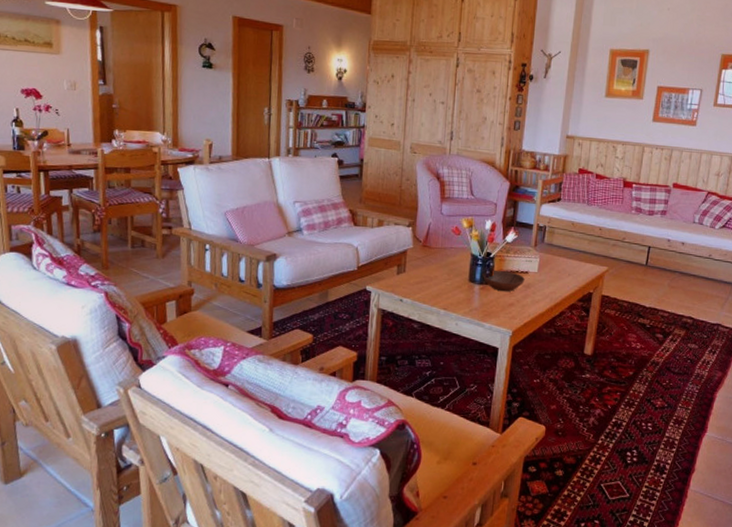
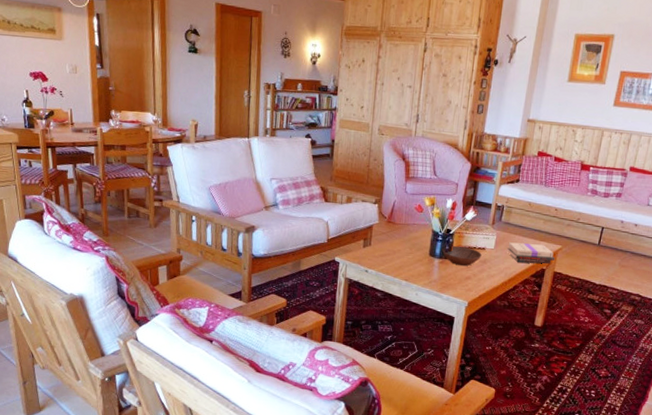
books: none [550,265,602,288] -> present [506,242,555,265]

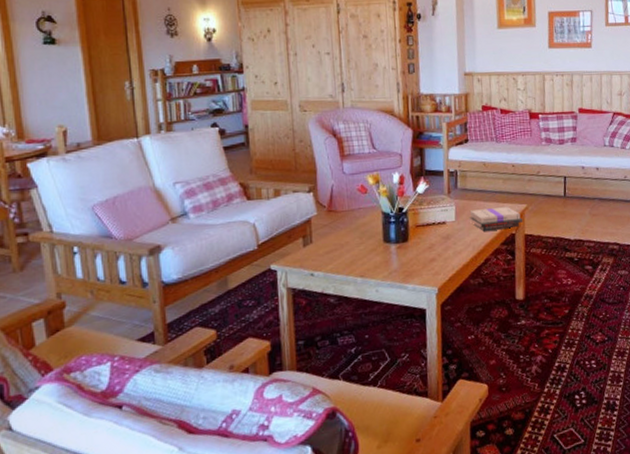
bowl: present [442,245,482,266] -> none [398,224,443,247]

